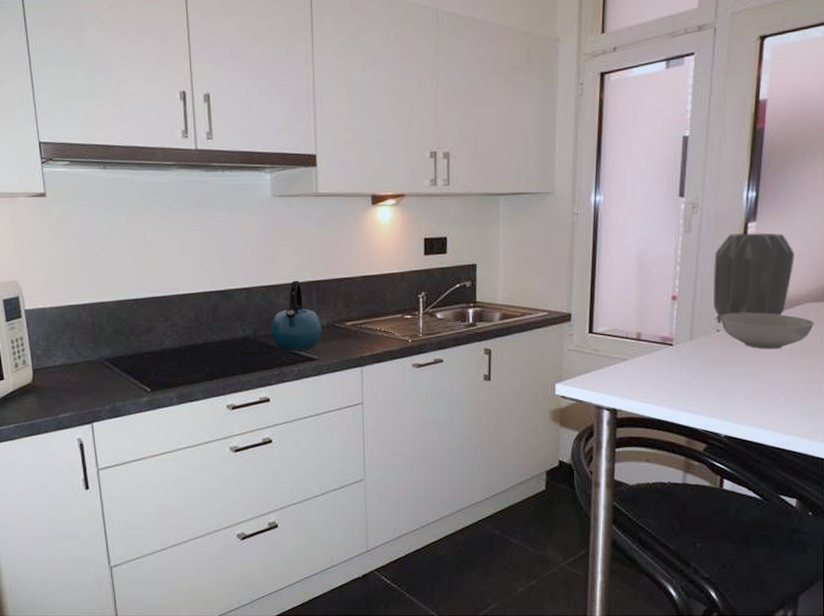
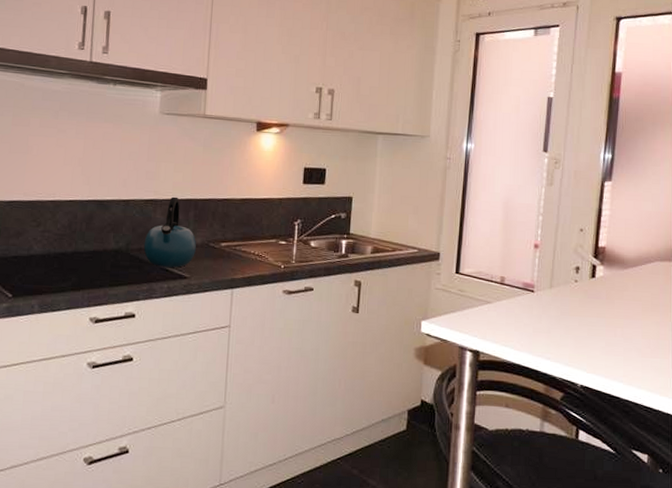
vase: present [714,233,795,323] -> none [573,190,646,274]
bowl: present [720,312,815,349] -> none [578,265,664,304]

